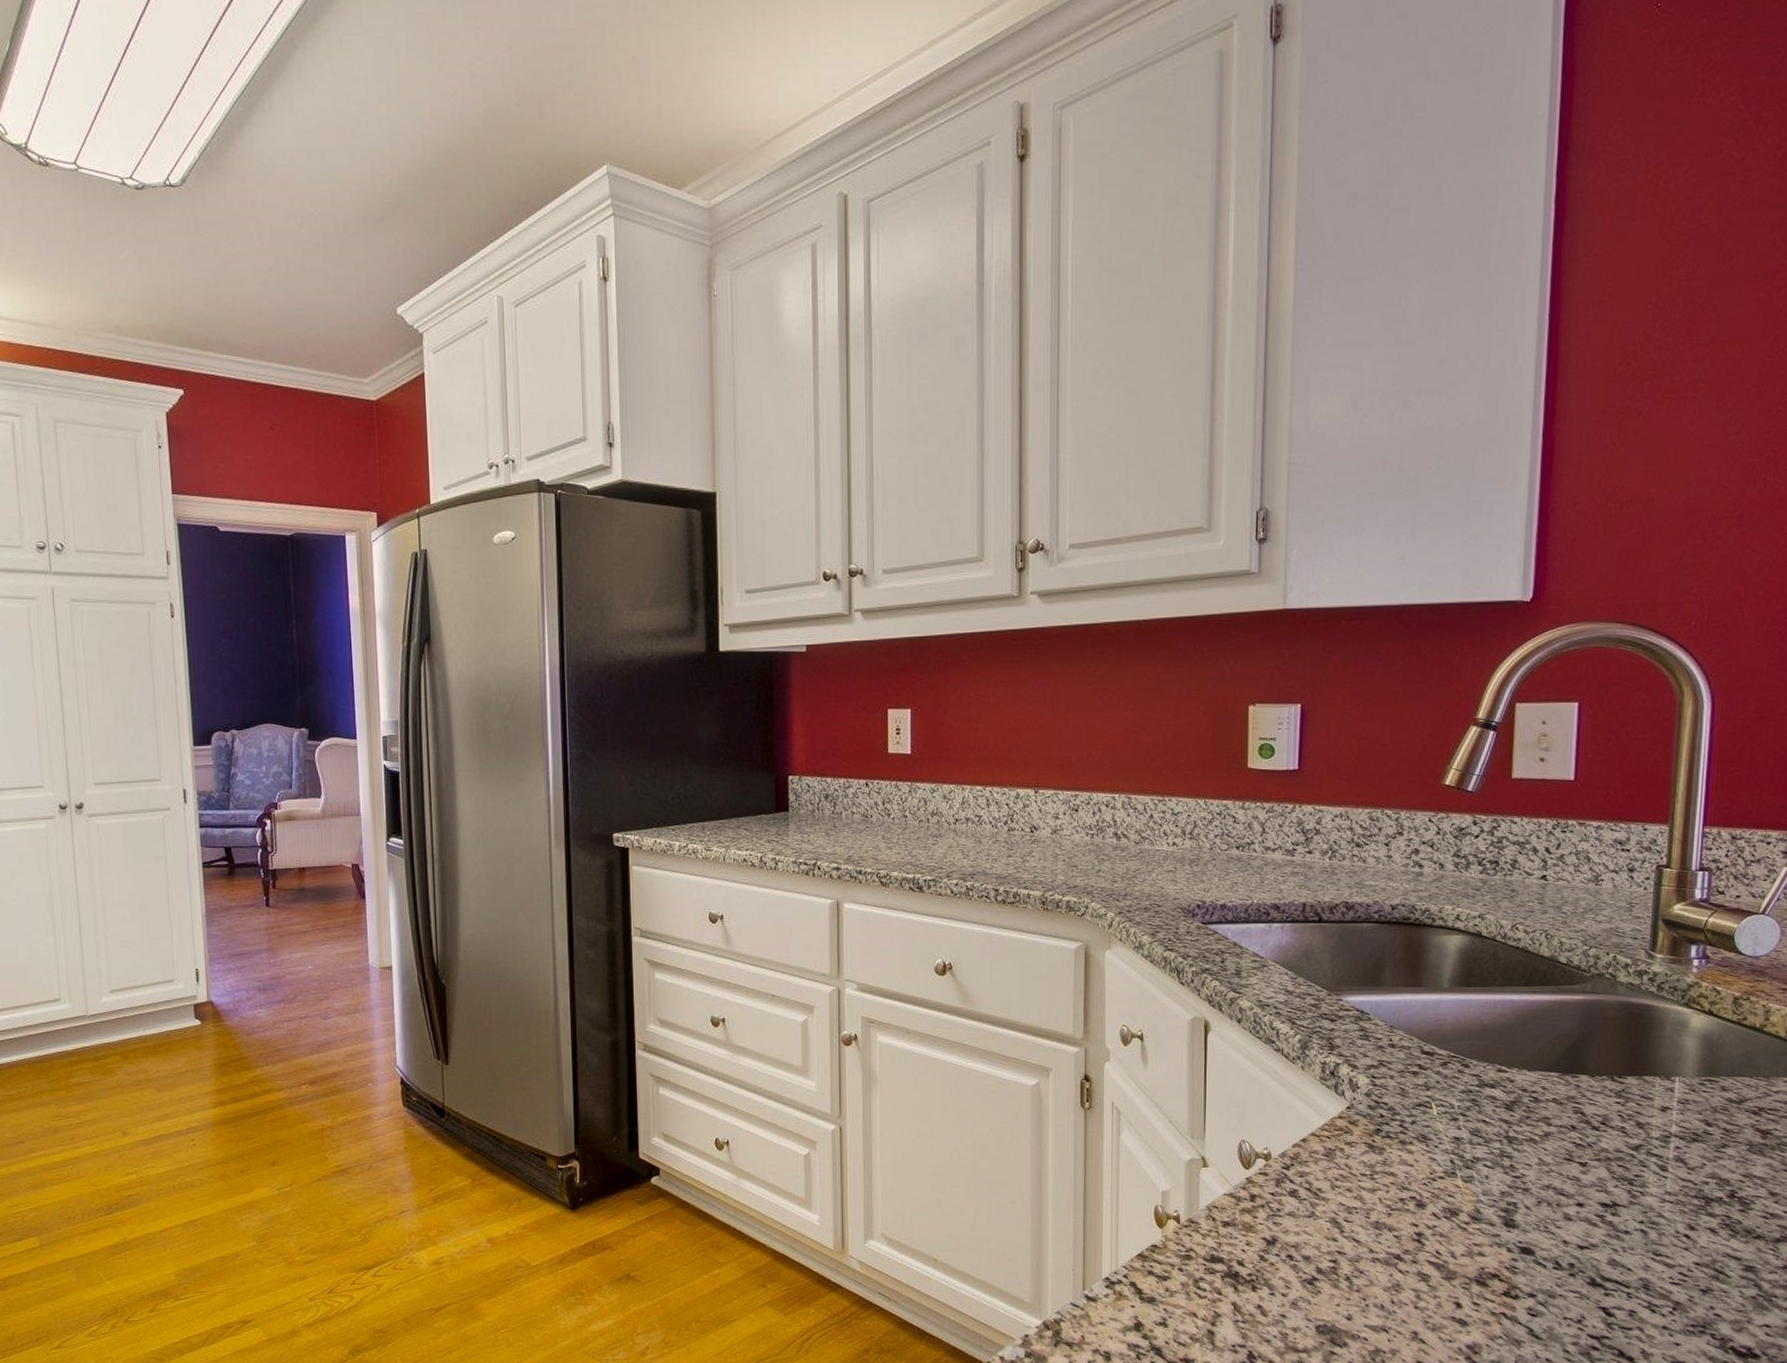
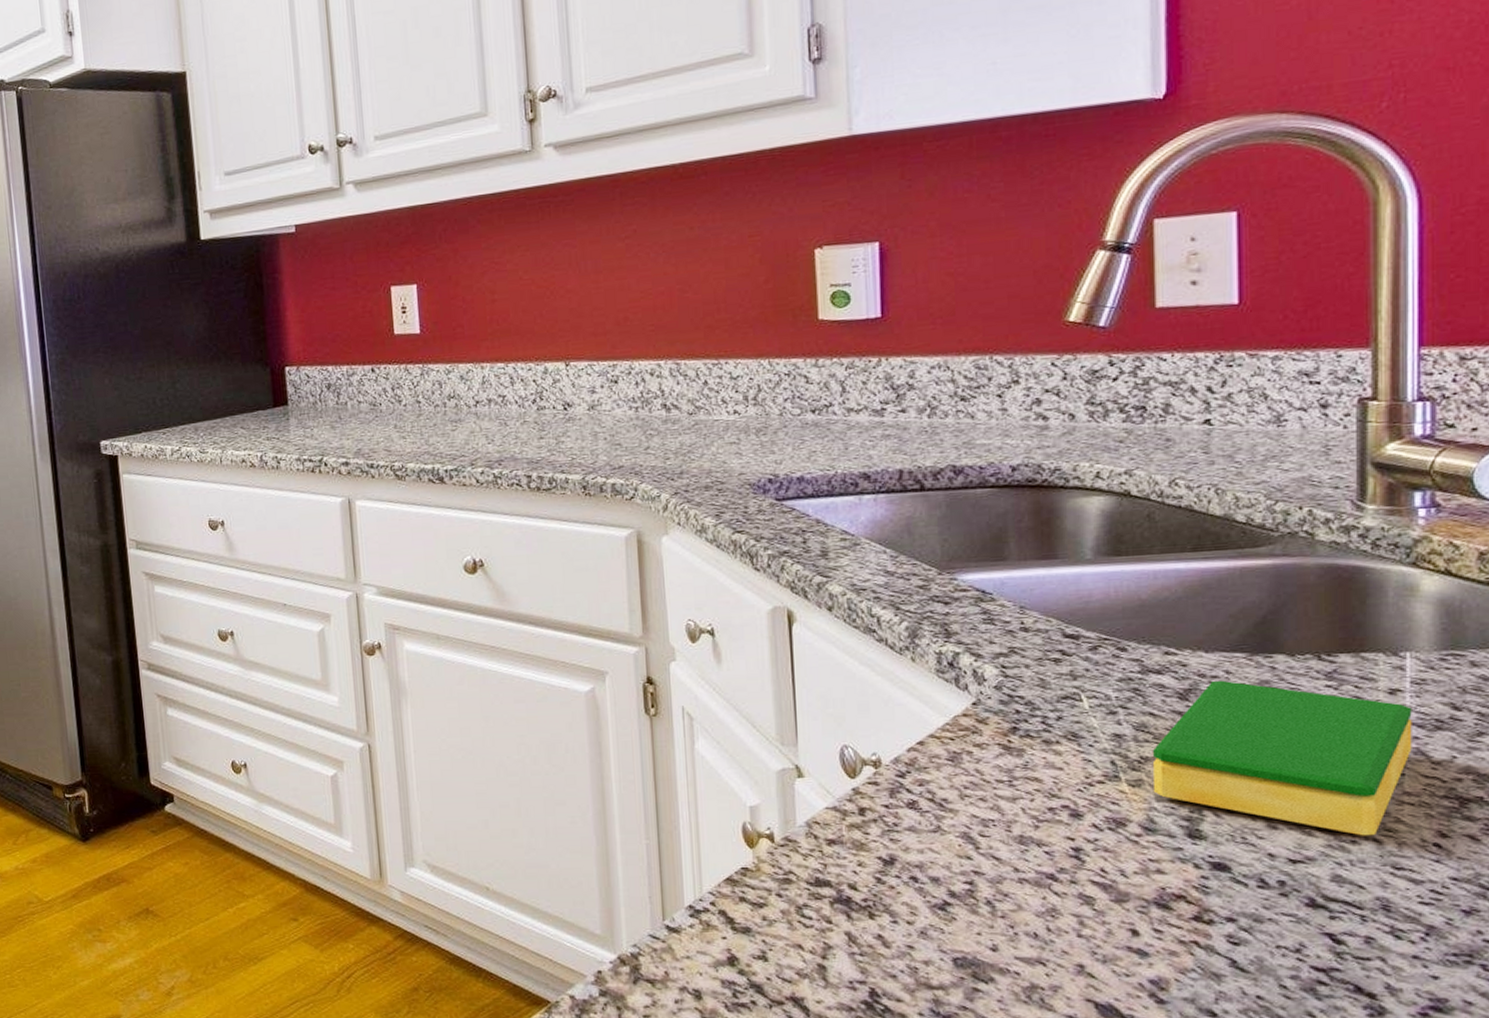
dish sponge: none [1480,1095,1677,1227] -> present [1152,680,1412,836]

